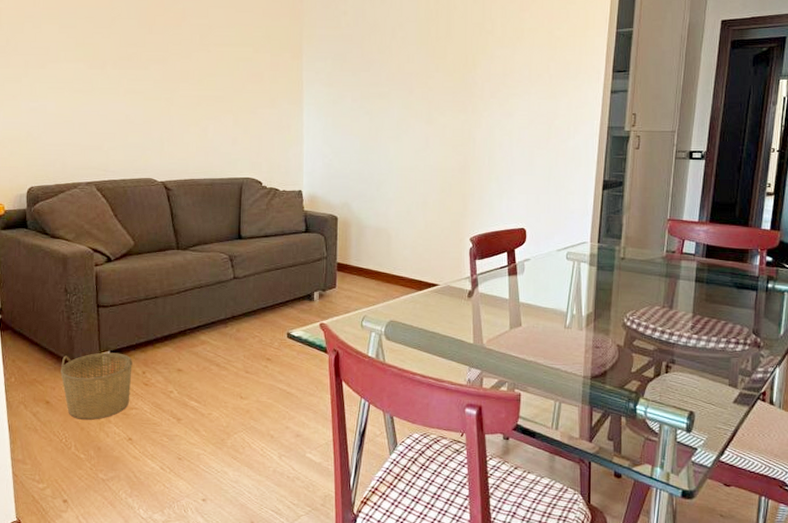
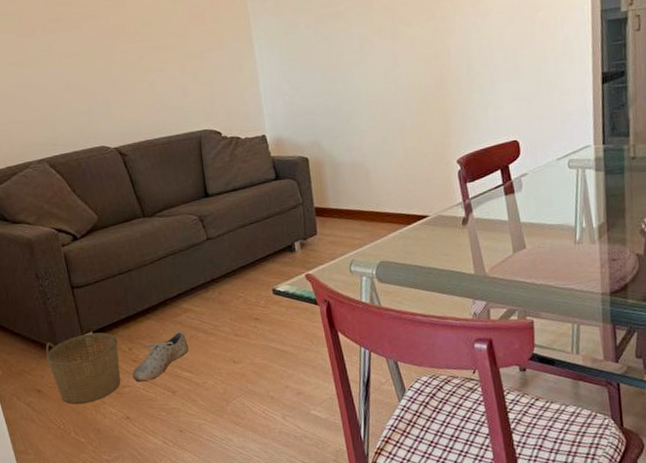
shoe: none [141,361,200,406] -> present [132,331,189,382]

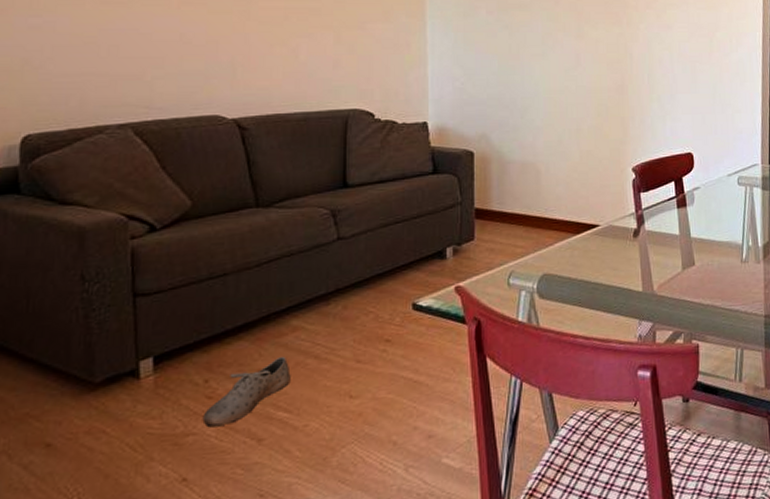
basket: present [45,332,121,404] -> none [71,358,189,464]

